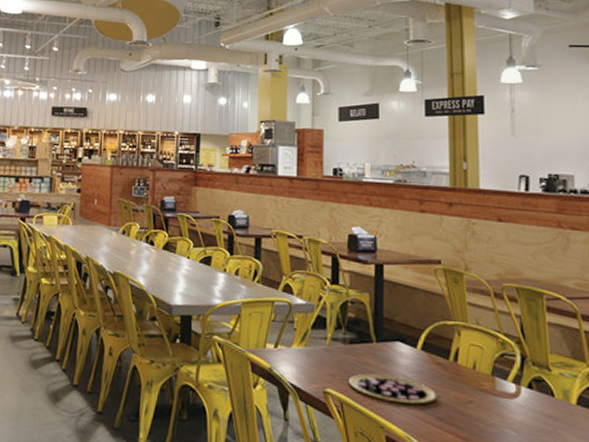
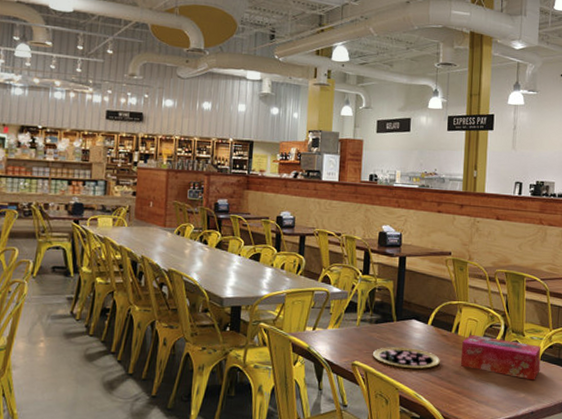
tissue box: none [465,364,578,432] -> present [461,334,541,381]

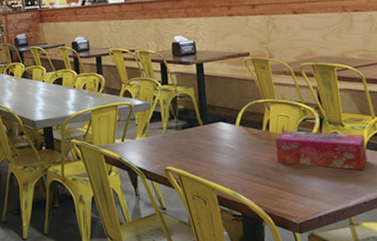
pizza: present [372,347,440,369] -> none [183,149,255,169]

